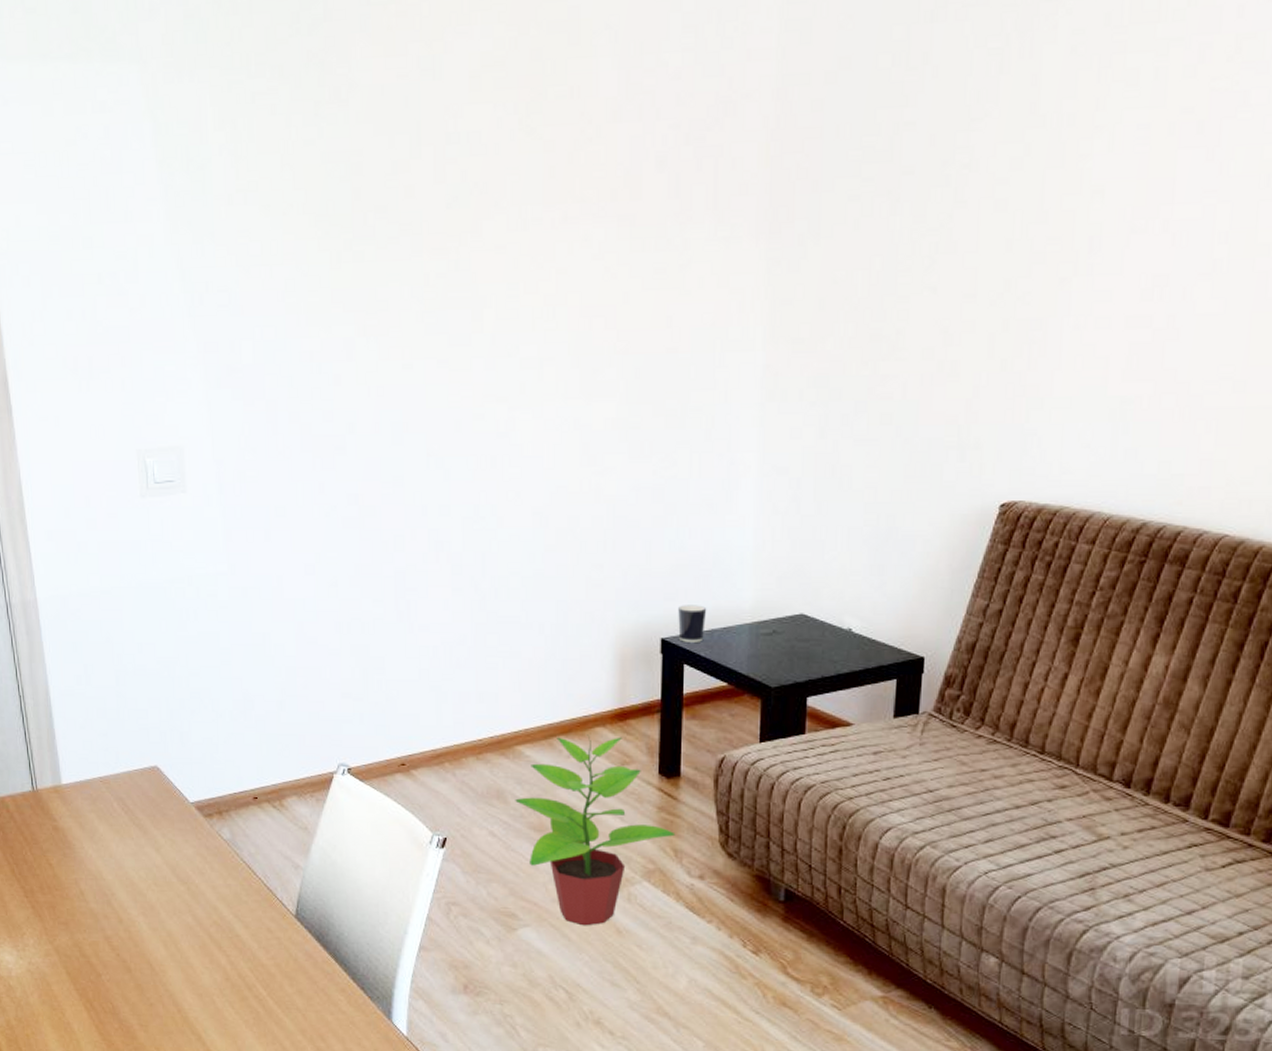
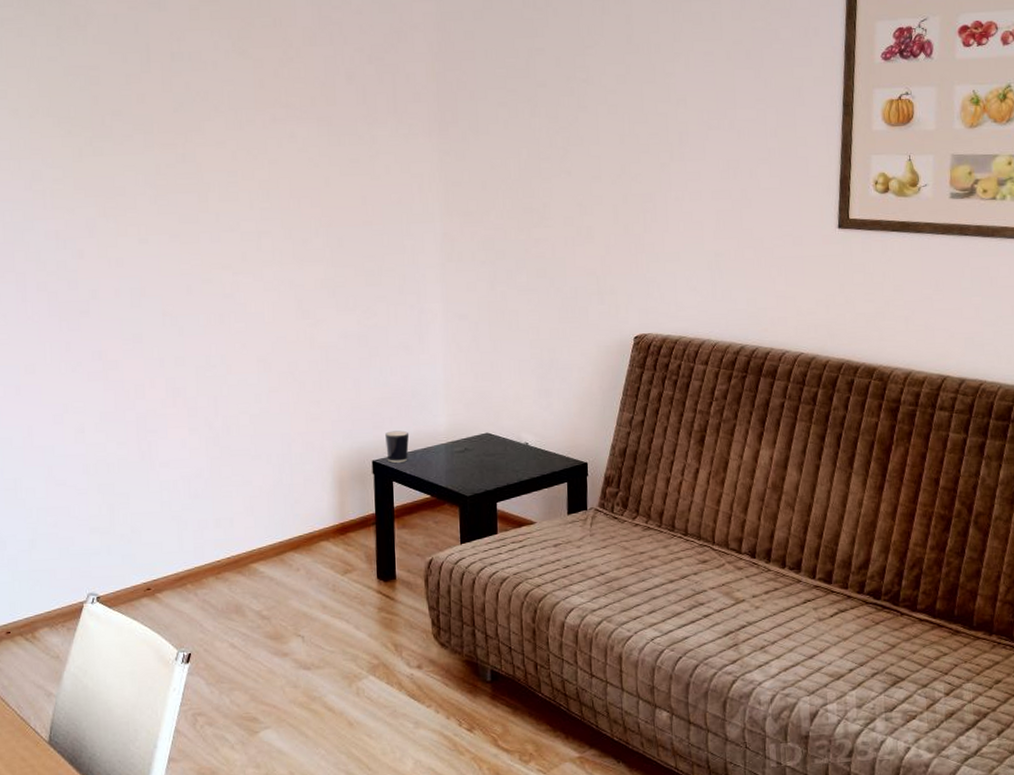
potted plant: present [515,734,676,926] -> none [252,548,395,722]

